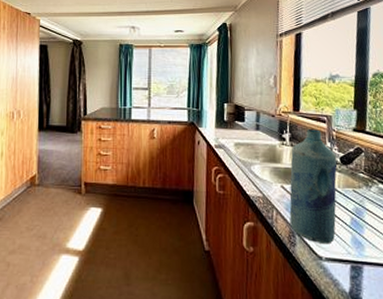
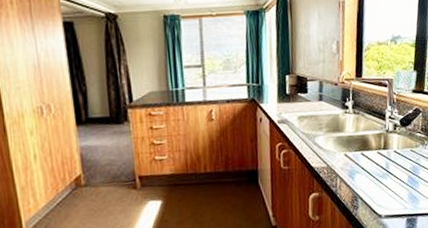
bottle: present [289,129,337,245] -> none [352,94,397,204]

